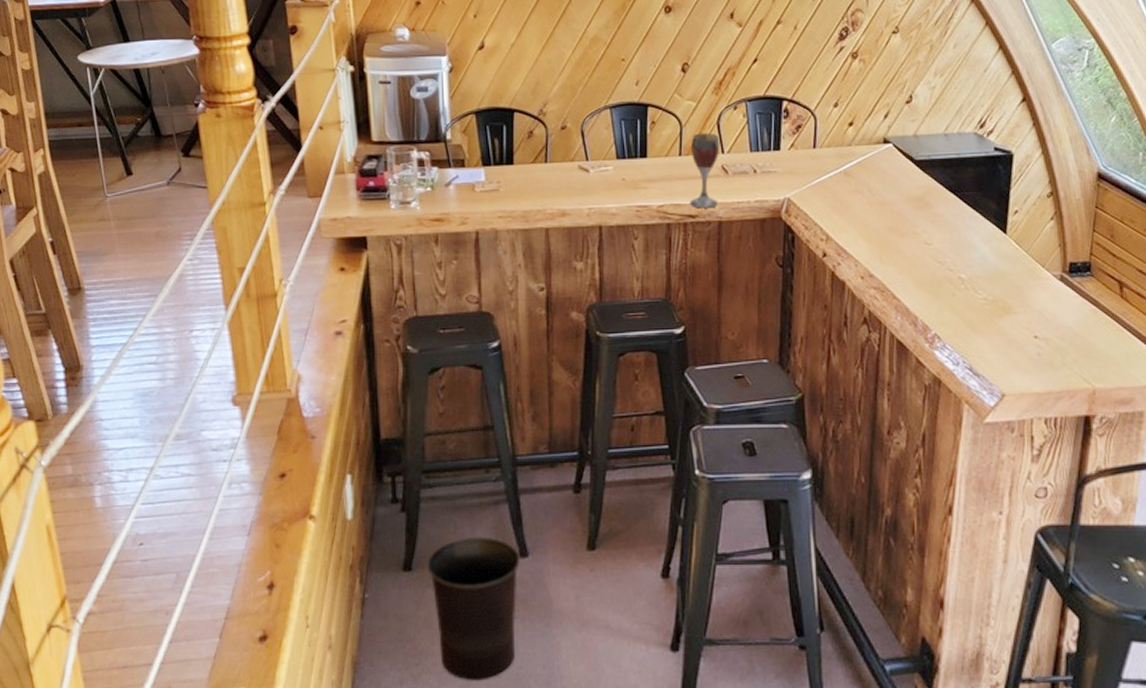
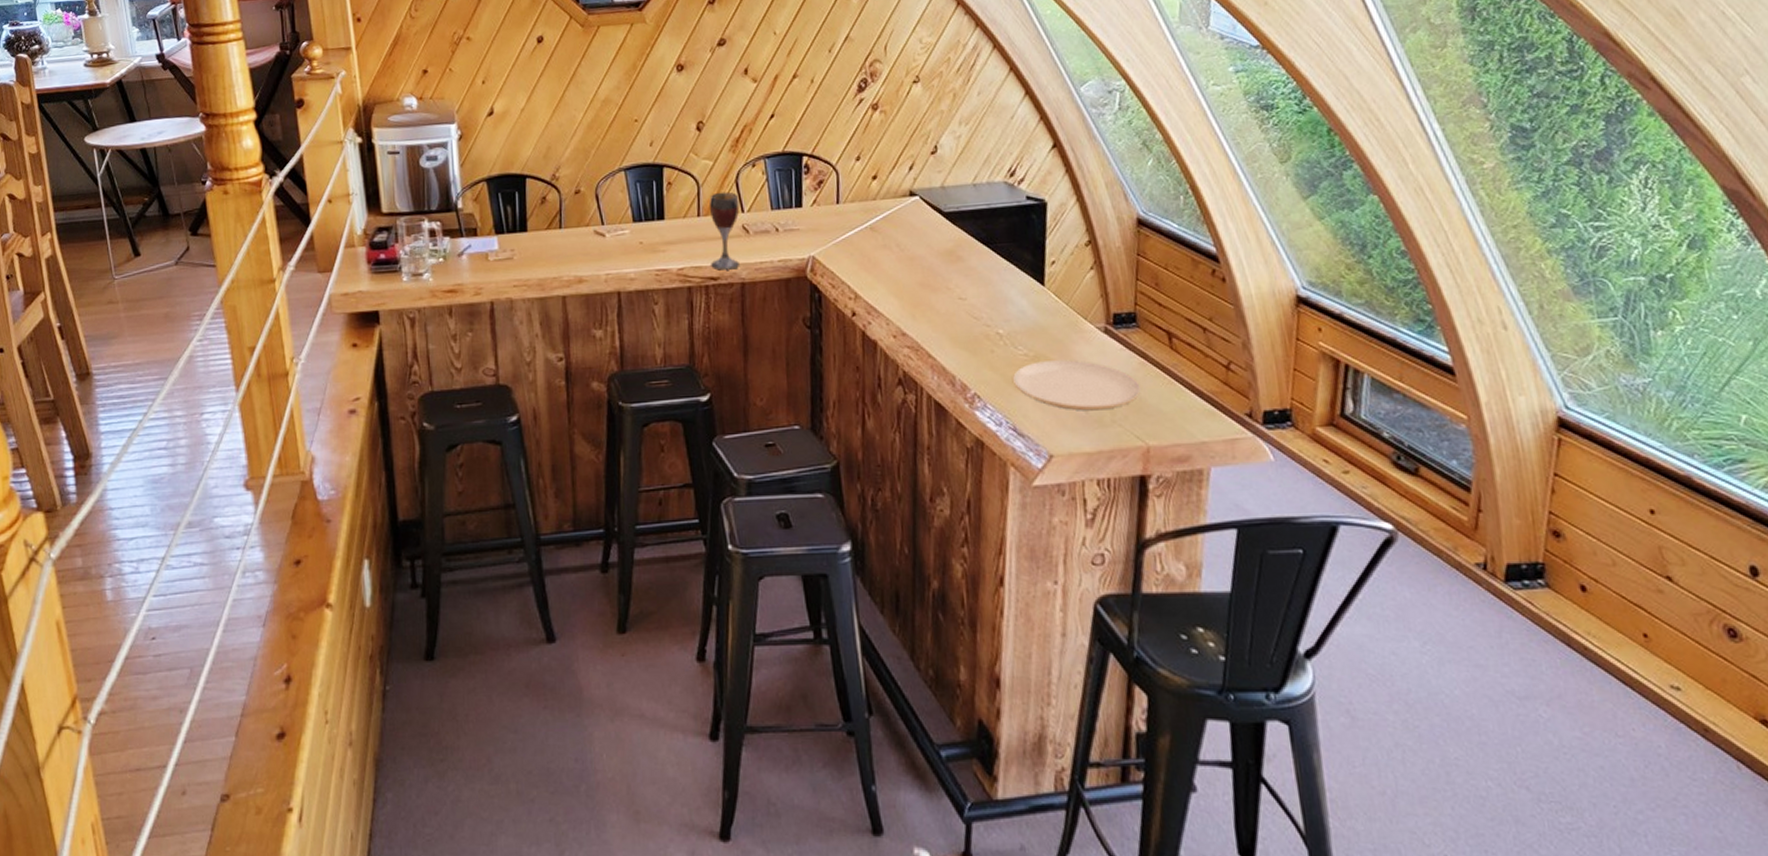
waste bin: present [427,536,520,681] -> none [450,621,547,777]
plate: none [972,305,1091,354] -> present [1013,360,1141,411]

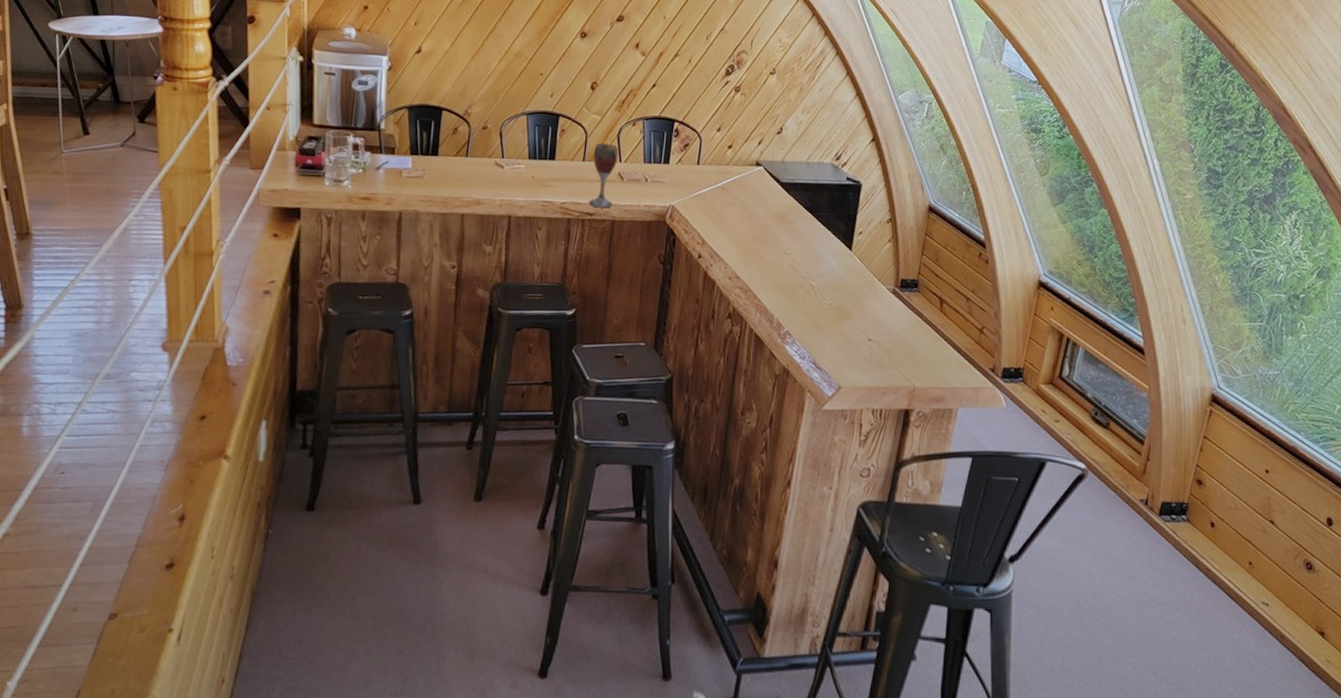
plate: present [1013,360,1141,411] -> none [818,311,914,355]

